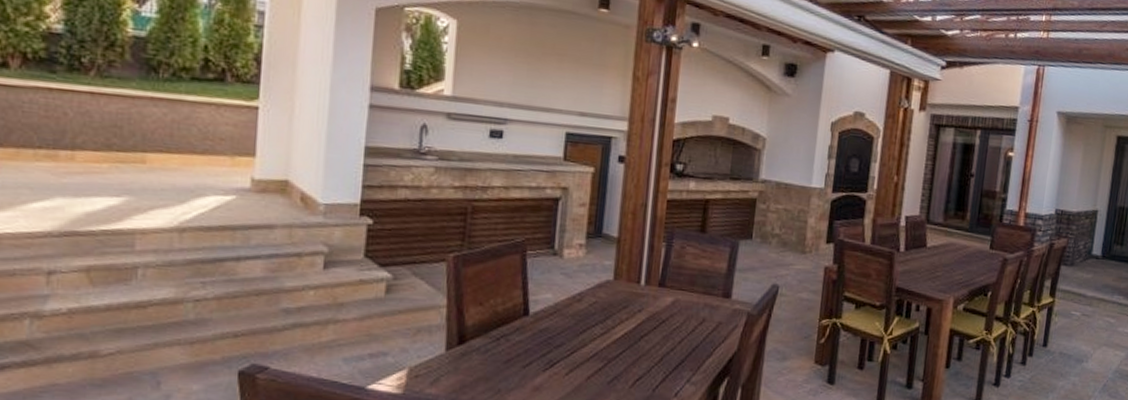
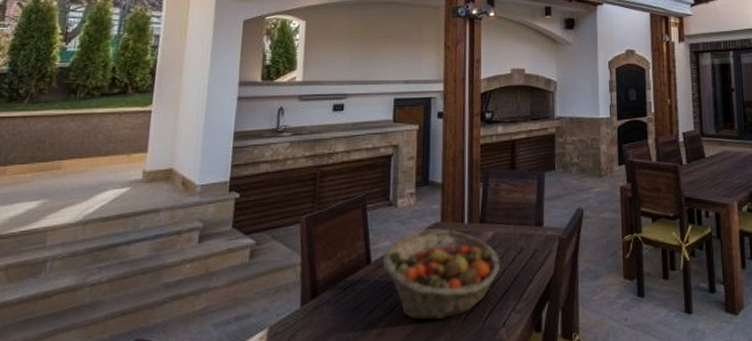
fruit basket: none [543,285,678,382] -> present [383,228,500,321]

